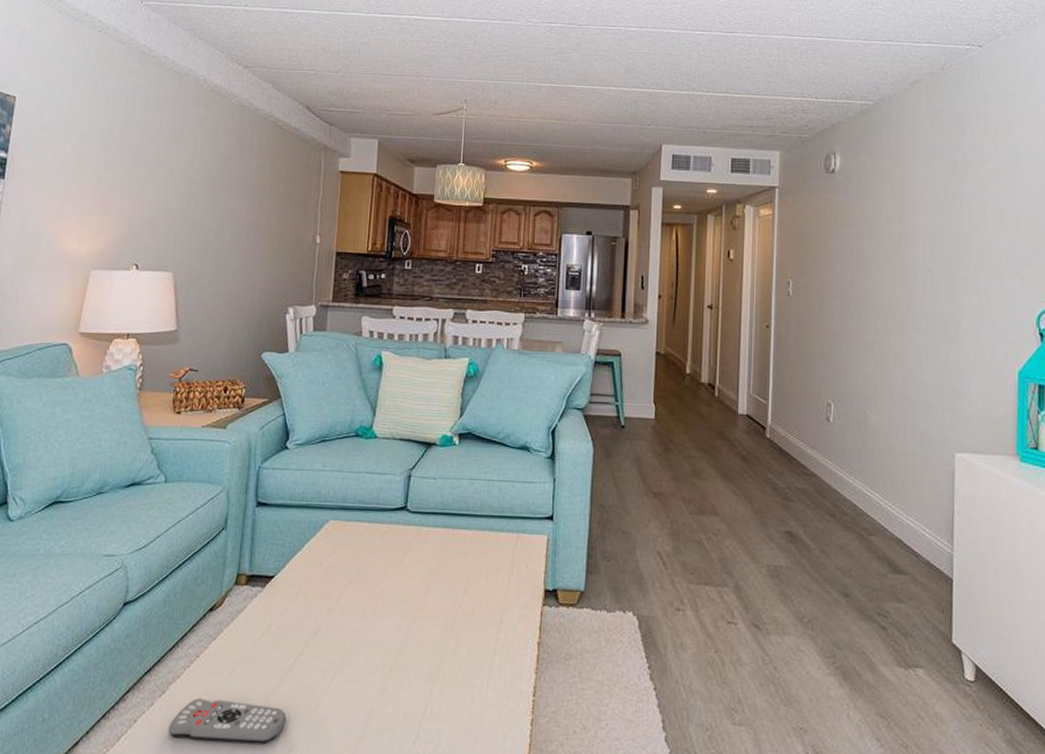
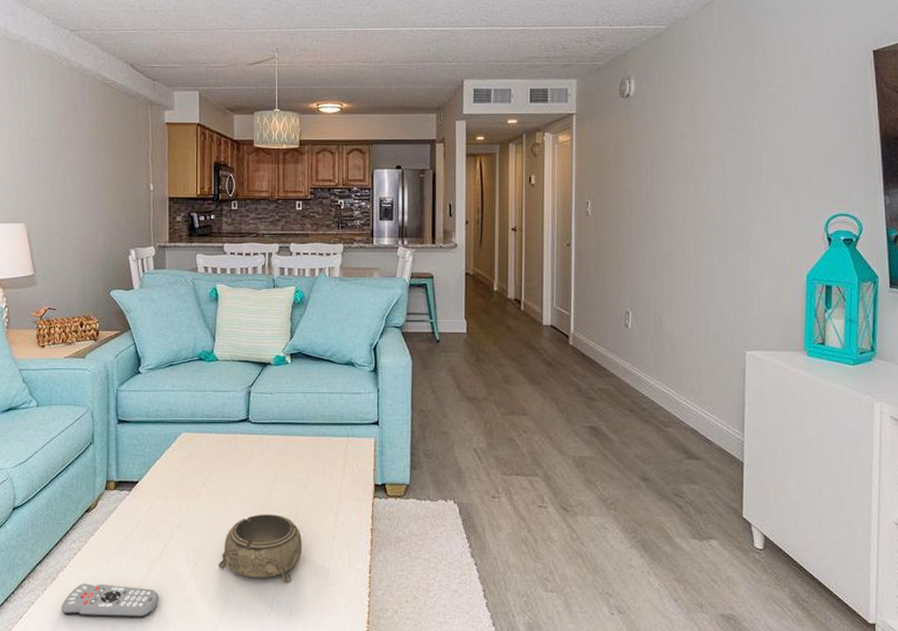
decorative bowl: none [359,620,458,705] -> present [219,514,302,582]

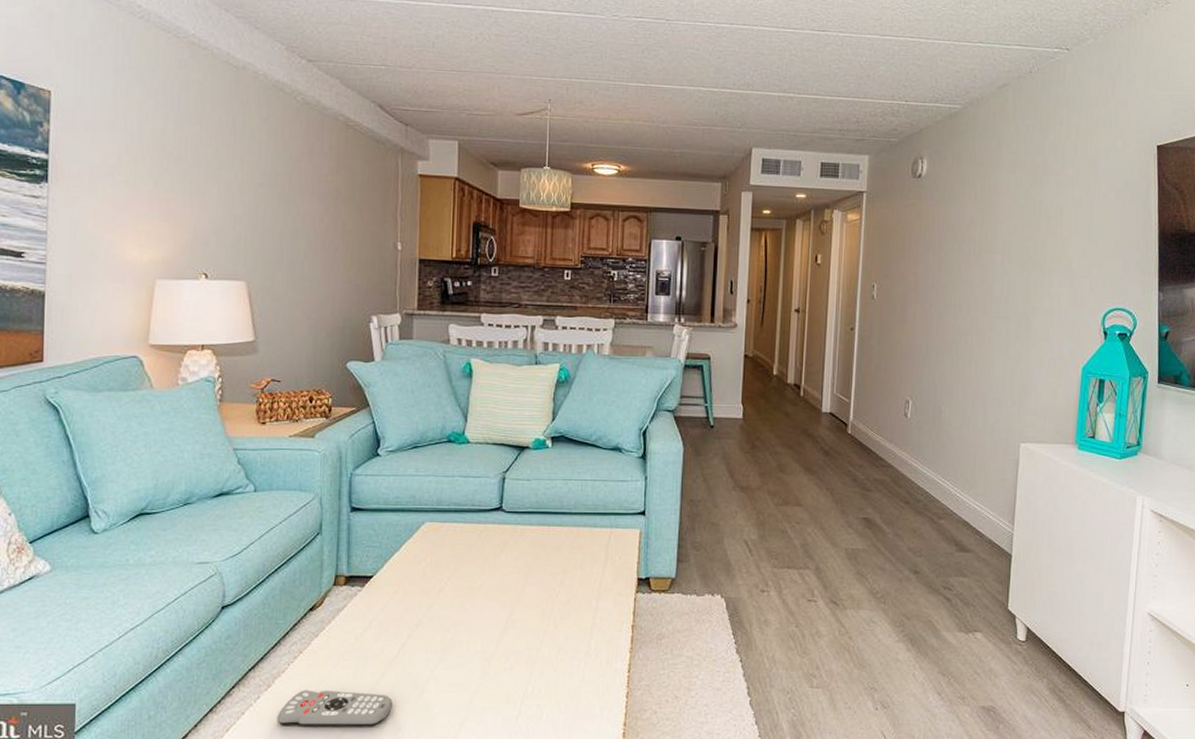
decorative bowl: present [219,514,302,582] -> none [462,611,556,684]

